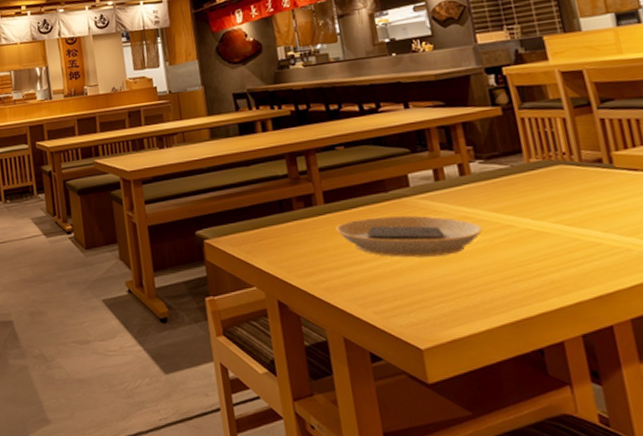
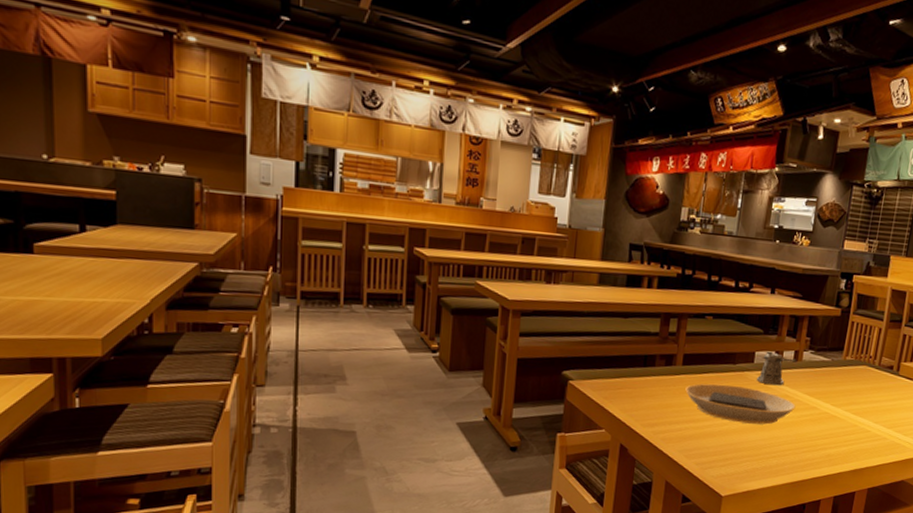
pepper shaker: none [418,170,466,209] -> present [756,351,798,386]

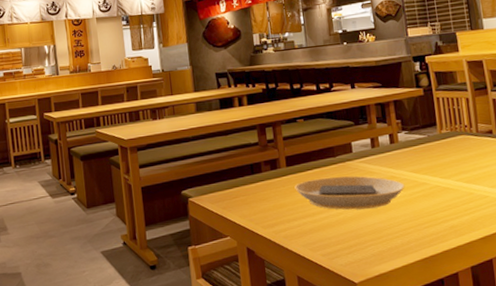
pepper shaker: present [756,351,798,386] -> none [359,139,395,170]

